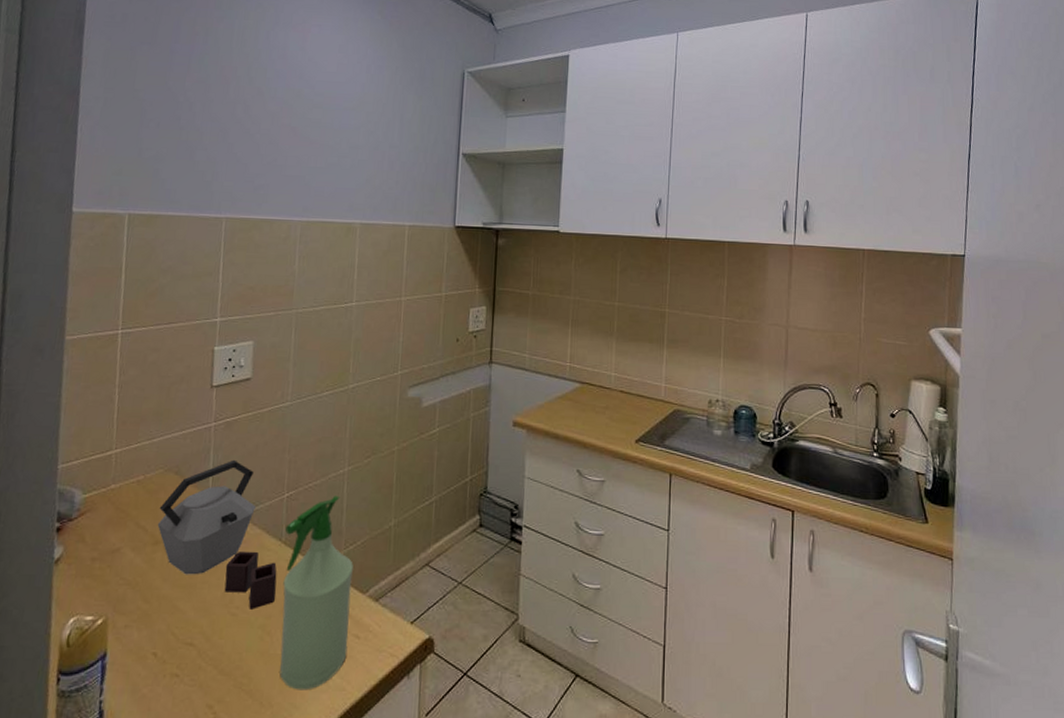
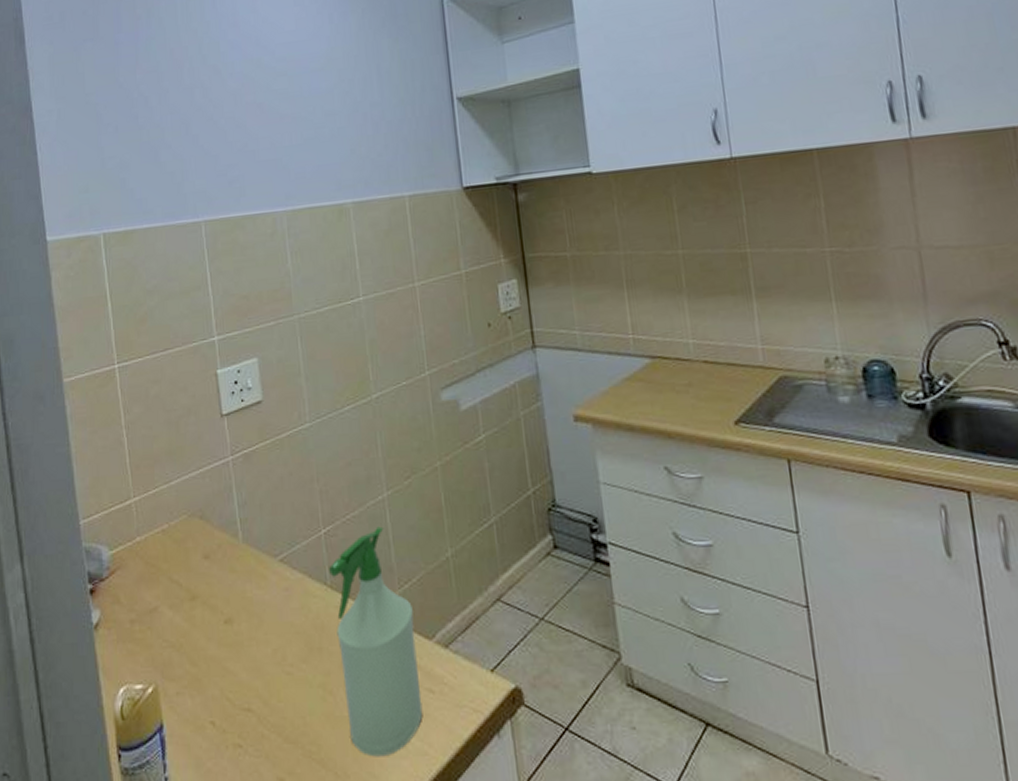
kettle: present [157,459,277,610] -> none [190,496,332,666]

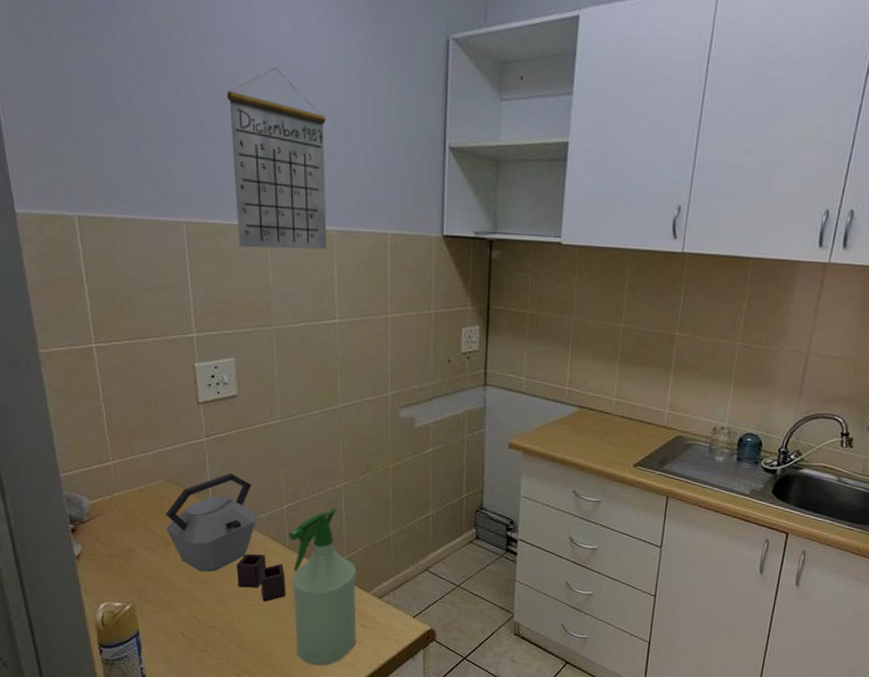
kettle: none [190,496,332,666] -> present [165,472,286,602]
calendar: none [238,58,345,237] -> present [226,67,327,250]

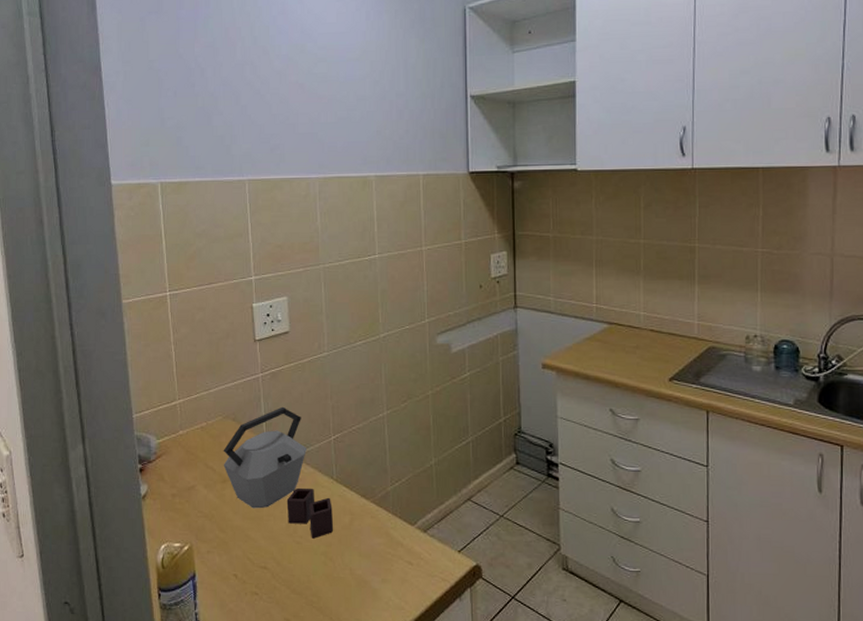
calendar: present [226,67,327,250] -> none [283,46,367,198]
spray bottle: present [289,507,357,666] -> none [336,437,403,609]

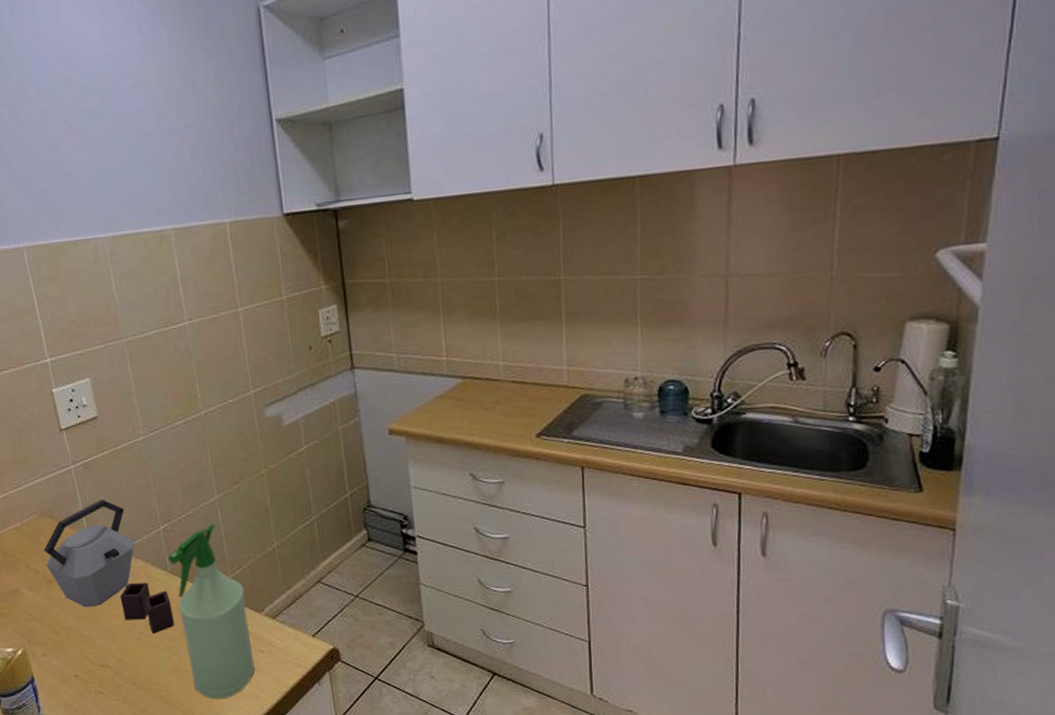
spray bottle: none [336,437,403,609] -> present [168,523,255,700]

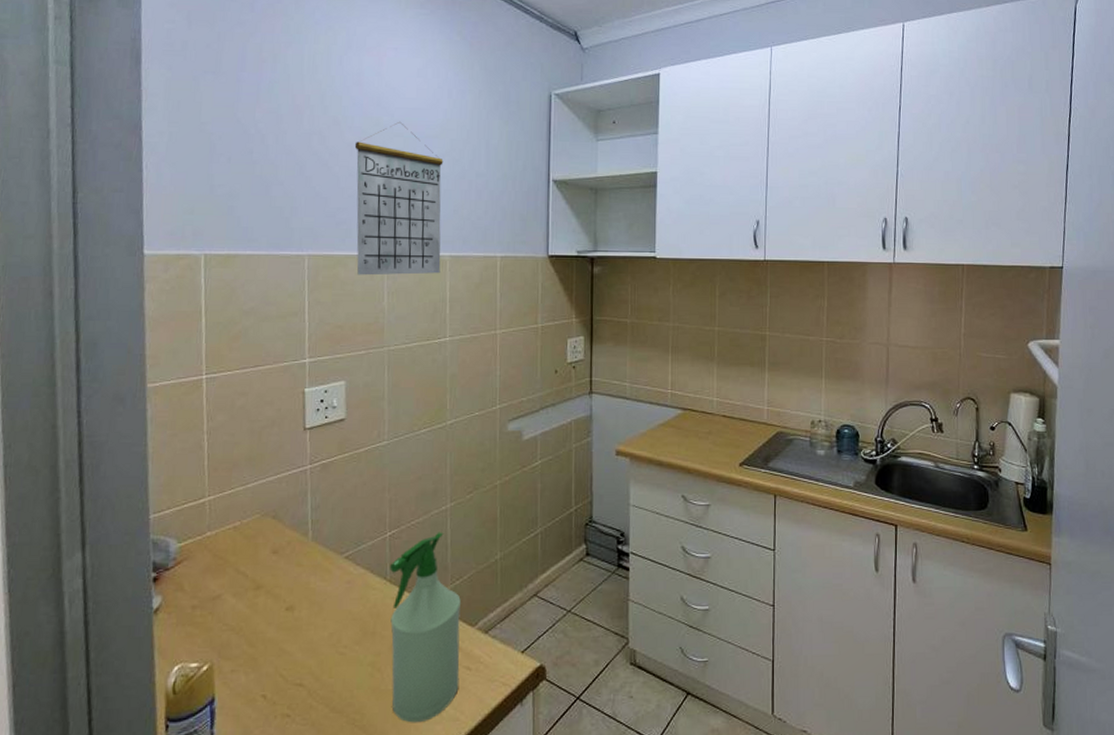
kettle: present [43,499,175,634] -> none [257,501,384,648]
calendar: none [47,74,166,263] -> present [354,121,444,276]

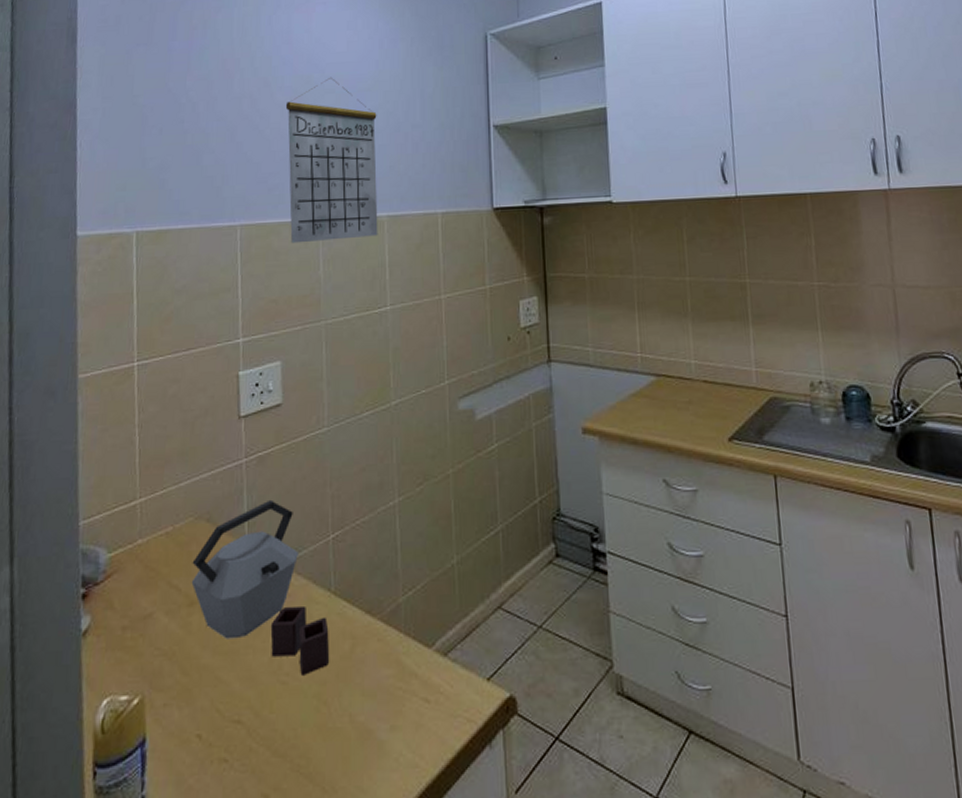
kettle: none [257,501,384,648] -> present [191,499,330,676]
spray bottle: present [390,532,461,723] -> none [334,532,417,770]

